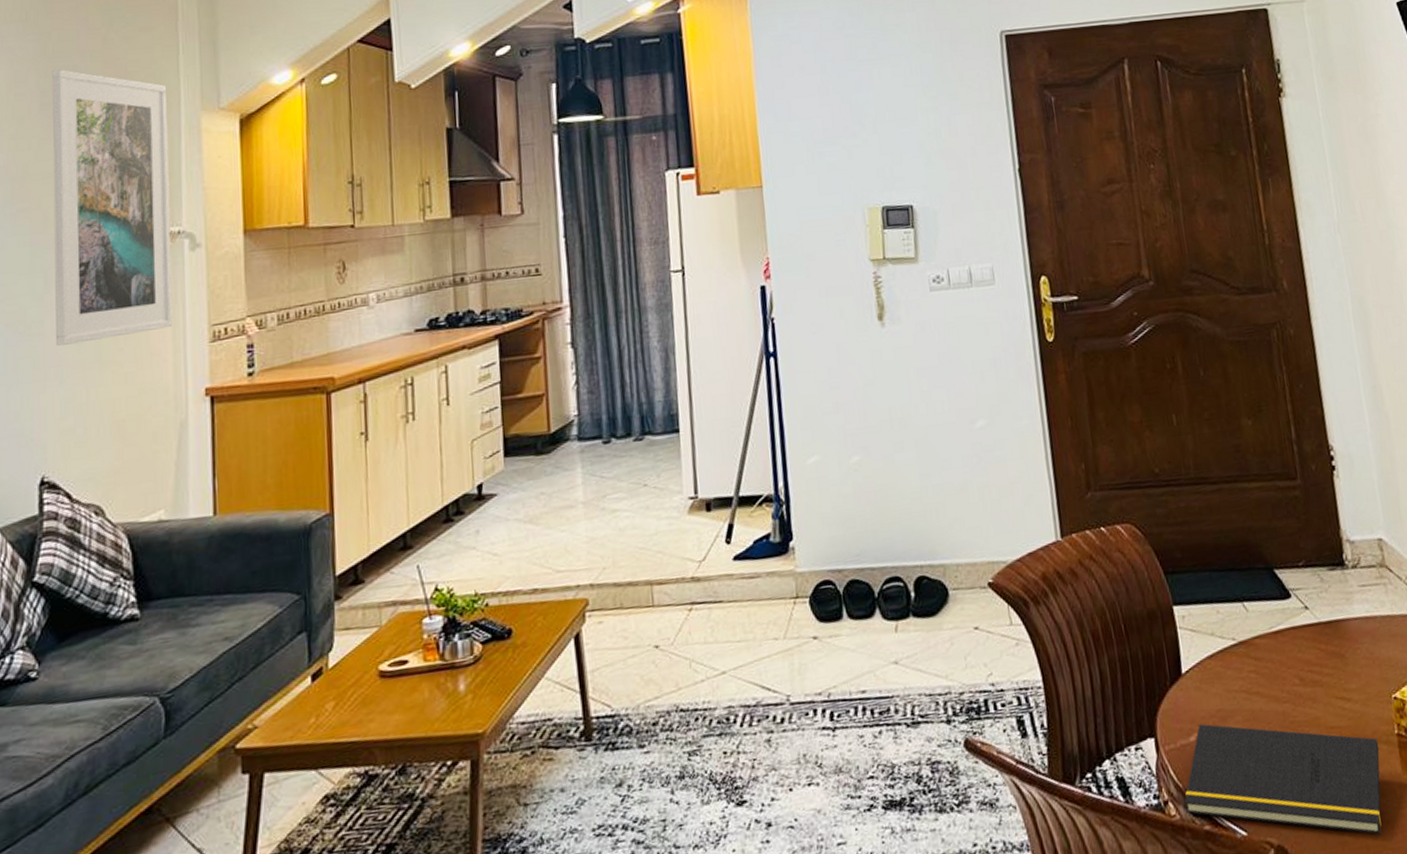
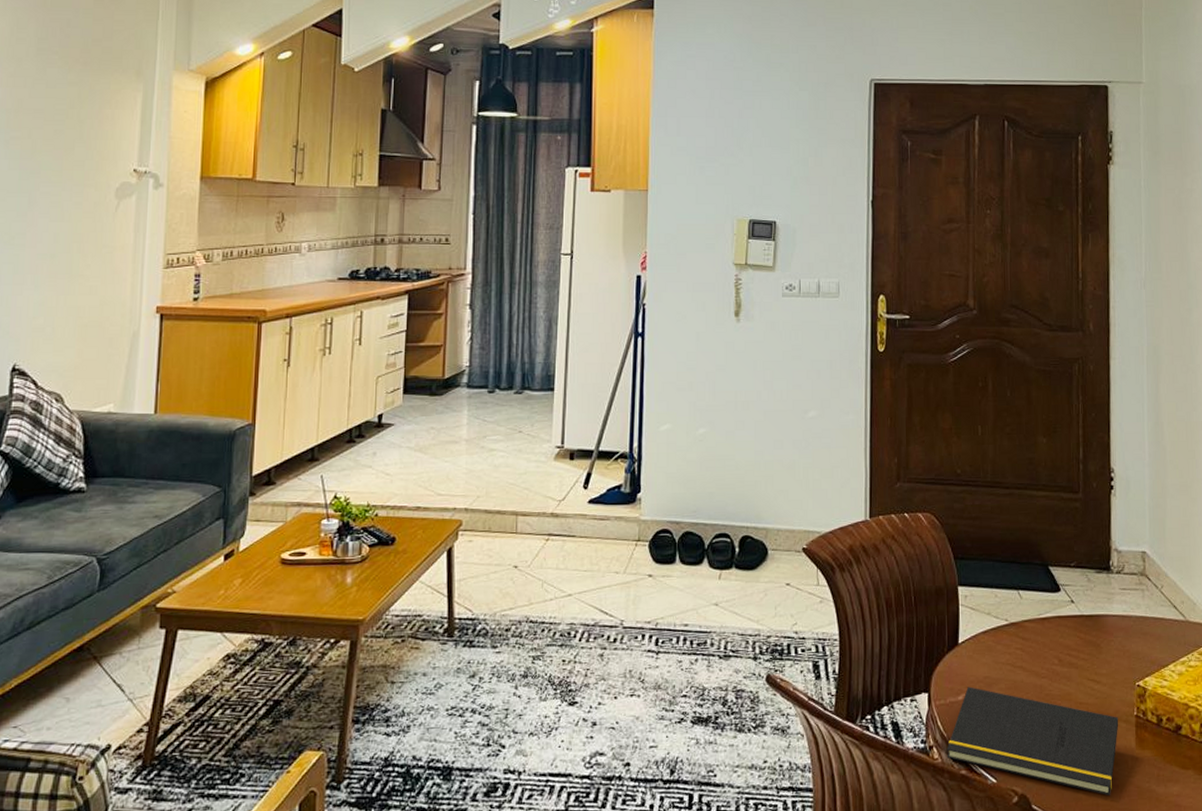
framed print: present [52,69,173,346] -> none [35,21,146,256]

